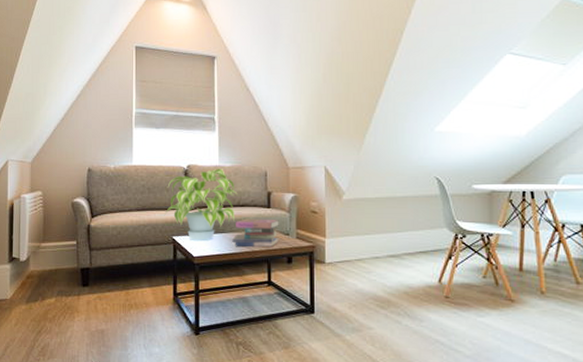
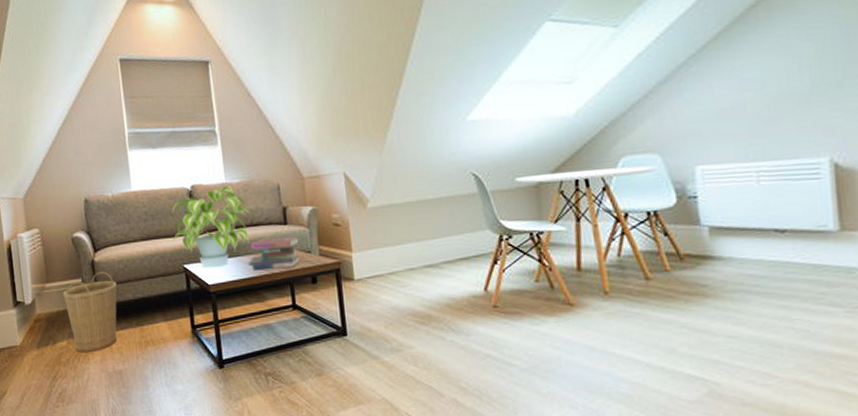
basket: none [57,236,109,311] -> present [62,271,117,353]

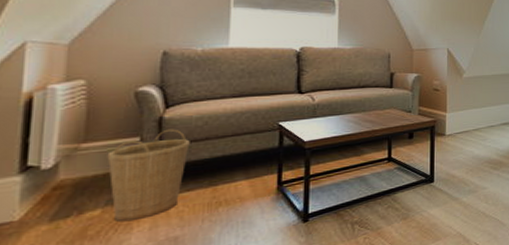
plant: present [171,185,249,268] -> none [268,50,357,126]
books: present [248,236,300,270] -> none [350,98,402,127]

